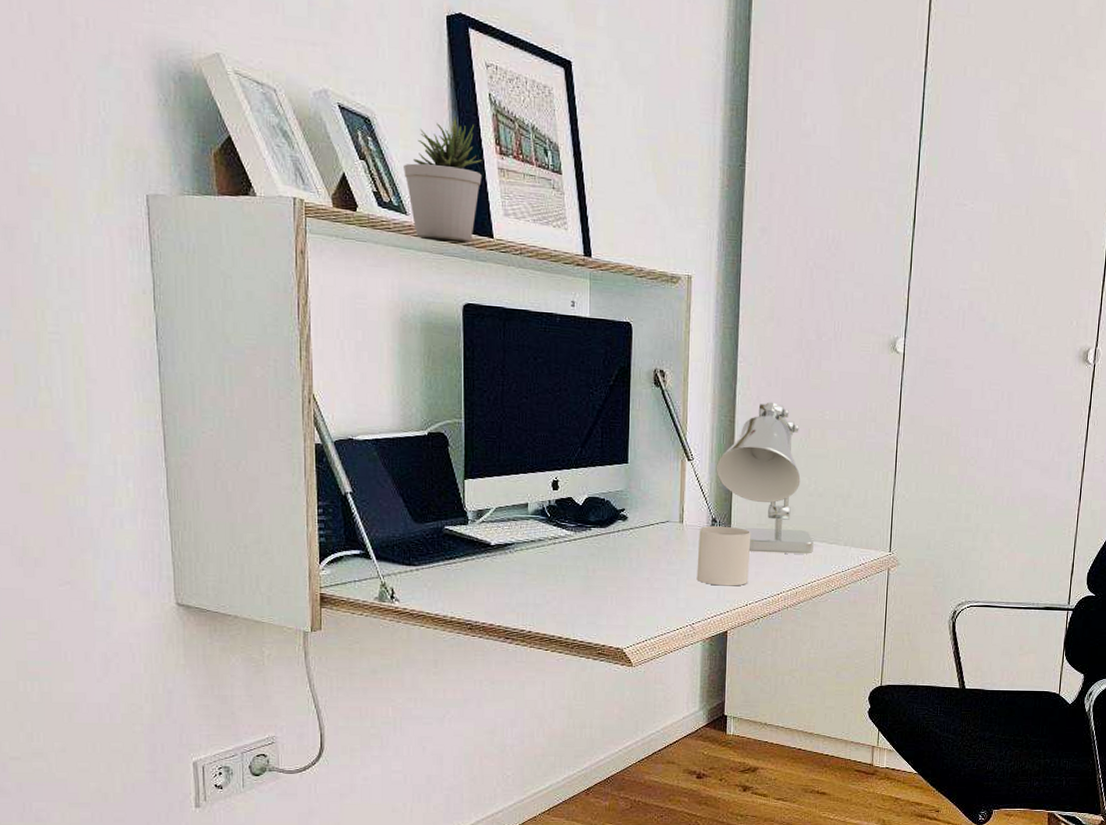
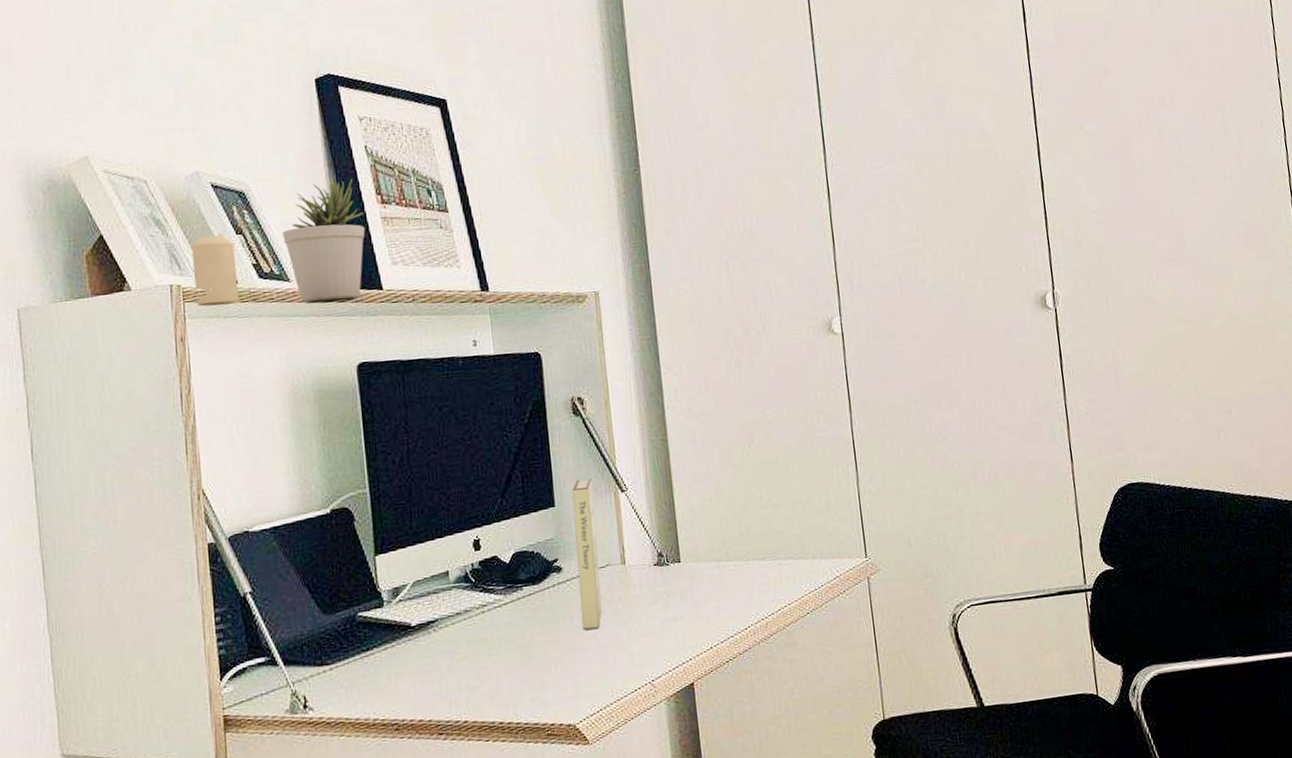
candle: none [315,154,358,227] -> present [191,233,239,307]
book: none [639,442,664,573] -> present [572,478,602,630]
mug: present [696,525,751,586] -> none [644,558,710,631]
desk lamp: present [716,402,814,554] -> none [653,411,778,585]

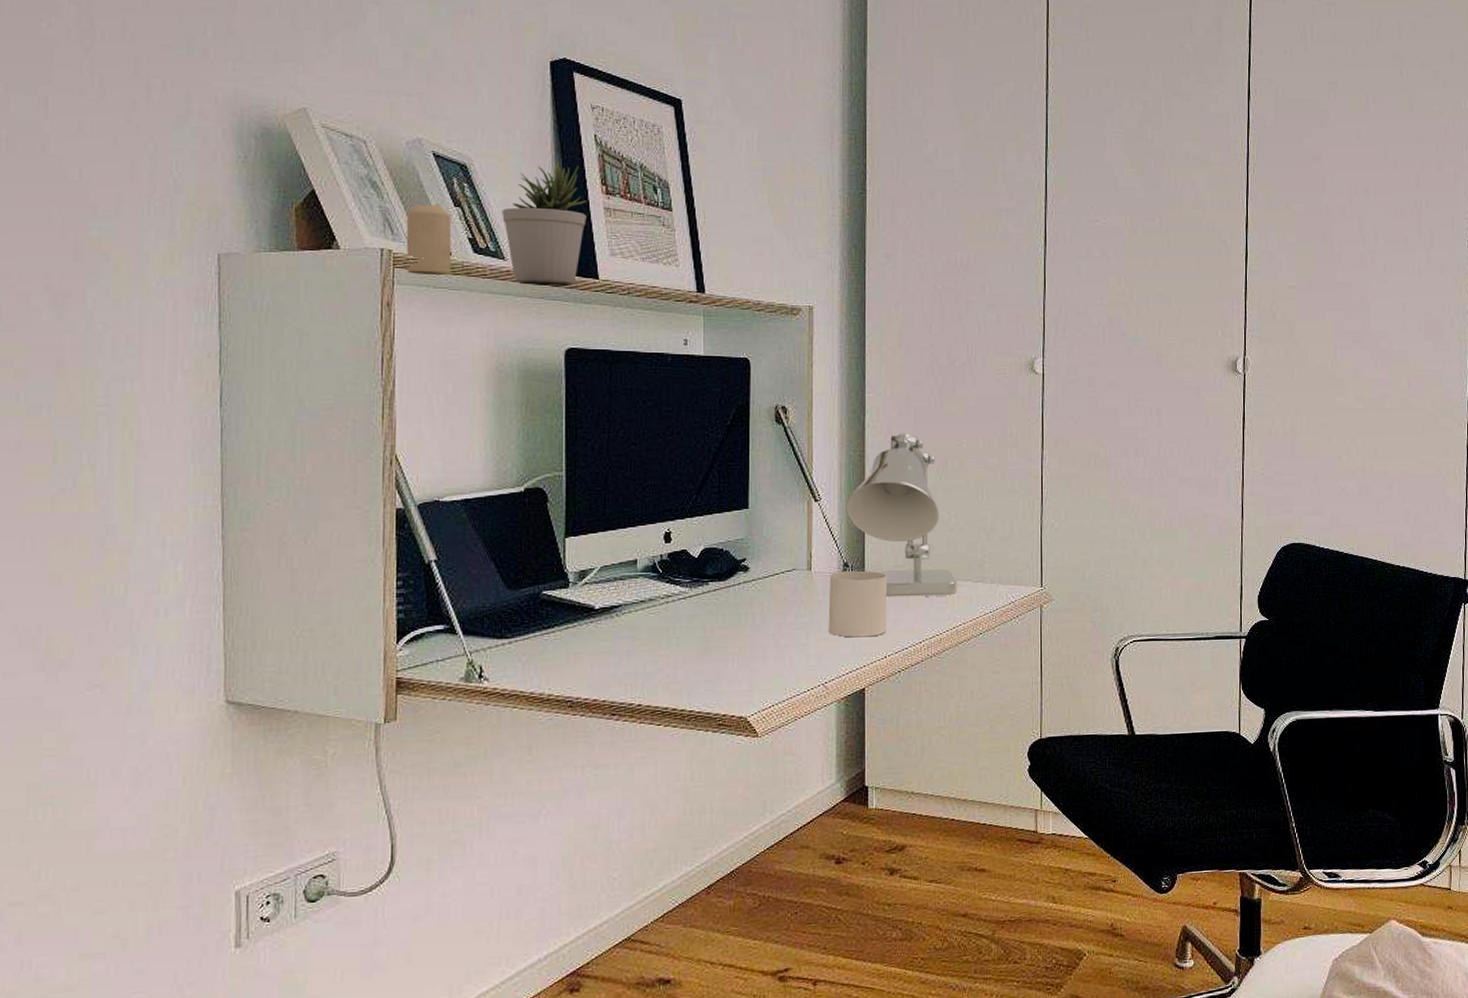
book: present [572,478,602,630] -> none [763,484,788,628]
mug: none [644,558,710,631] -> present [828,570,888,638]
desk lamp: none [653,411,778,585] -> present [846,433,957,597]

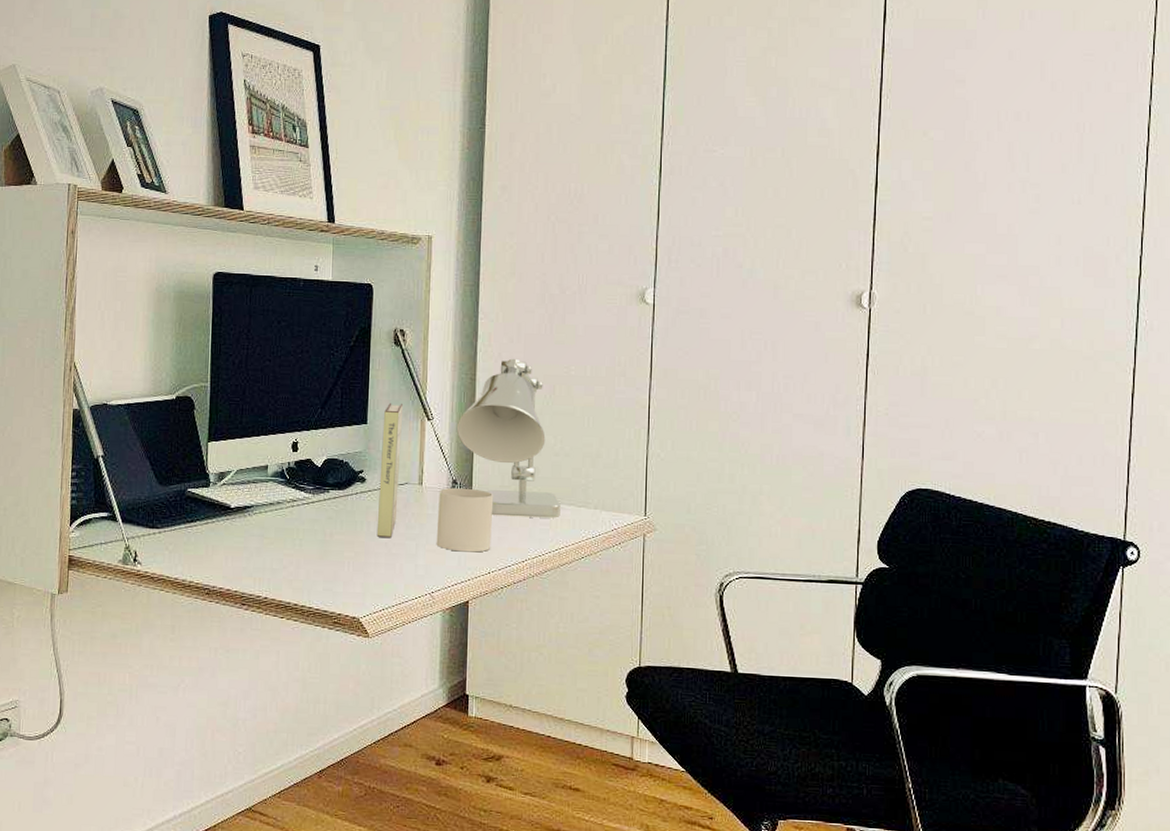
candle: present [406,203,452,275] -> none [88,144,124,207]
potted plant: present [502,159,587,286] -> none [165,102,235,216]
book: none [763,484,788,628] -> present [376,402,404,537]

